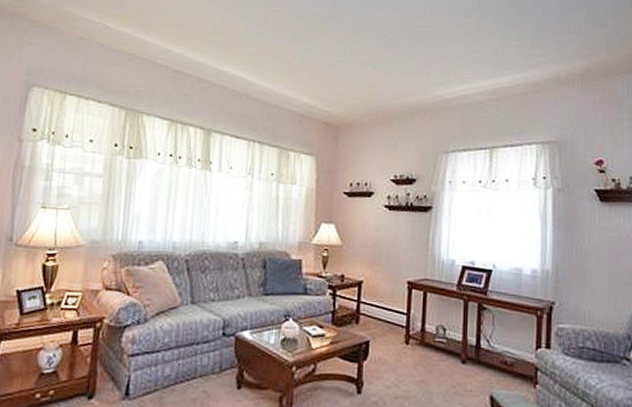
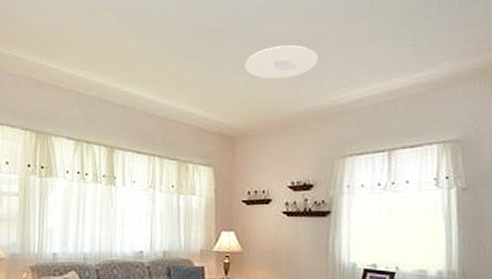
ceiling light: none [352,36,425,70] -> present [245,46,318,79]

